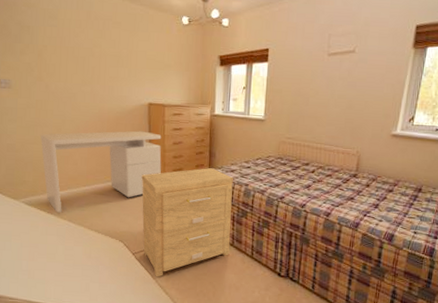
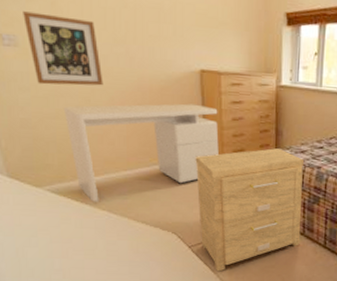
wall art: none [17,62,72,118] -> present [23,11,104,86]

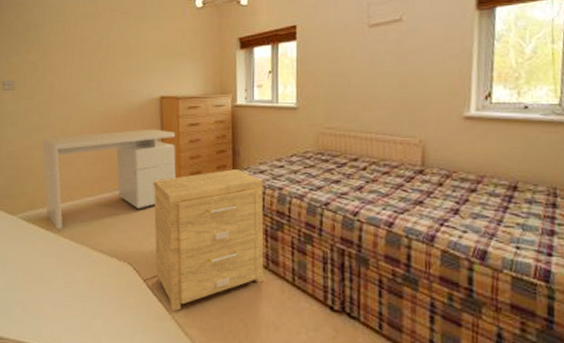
wall art: present [23,11,104,86] -> none [21,61,77,120]

